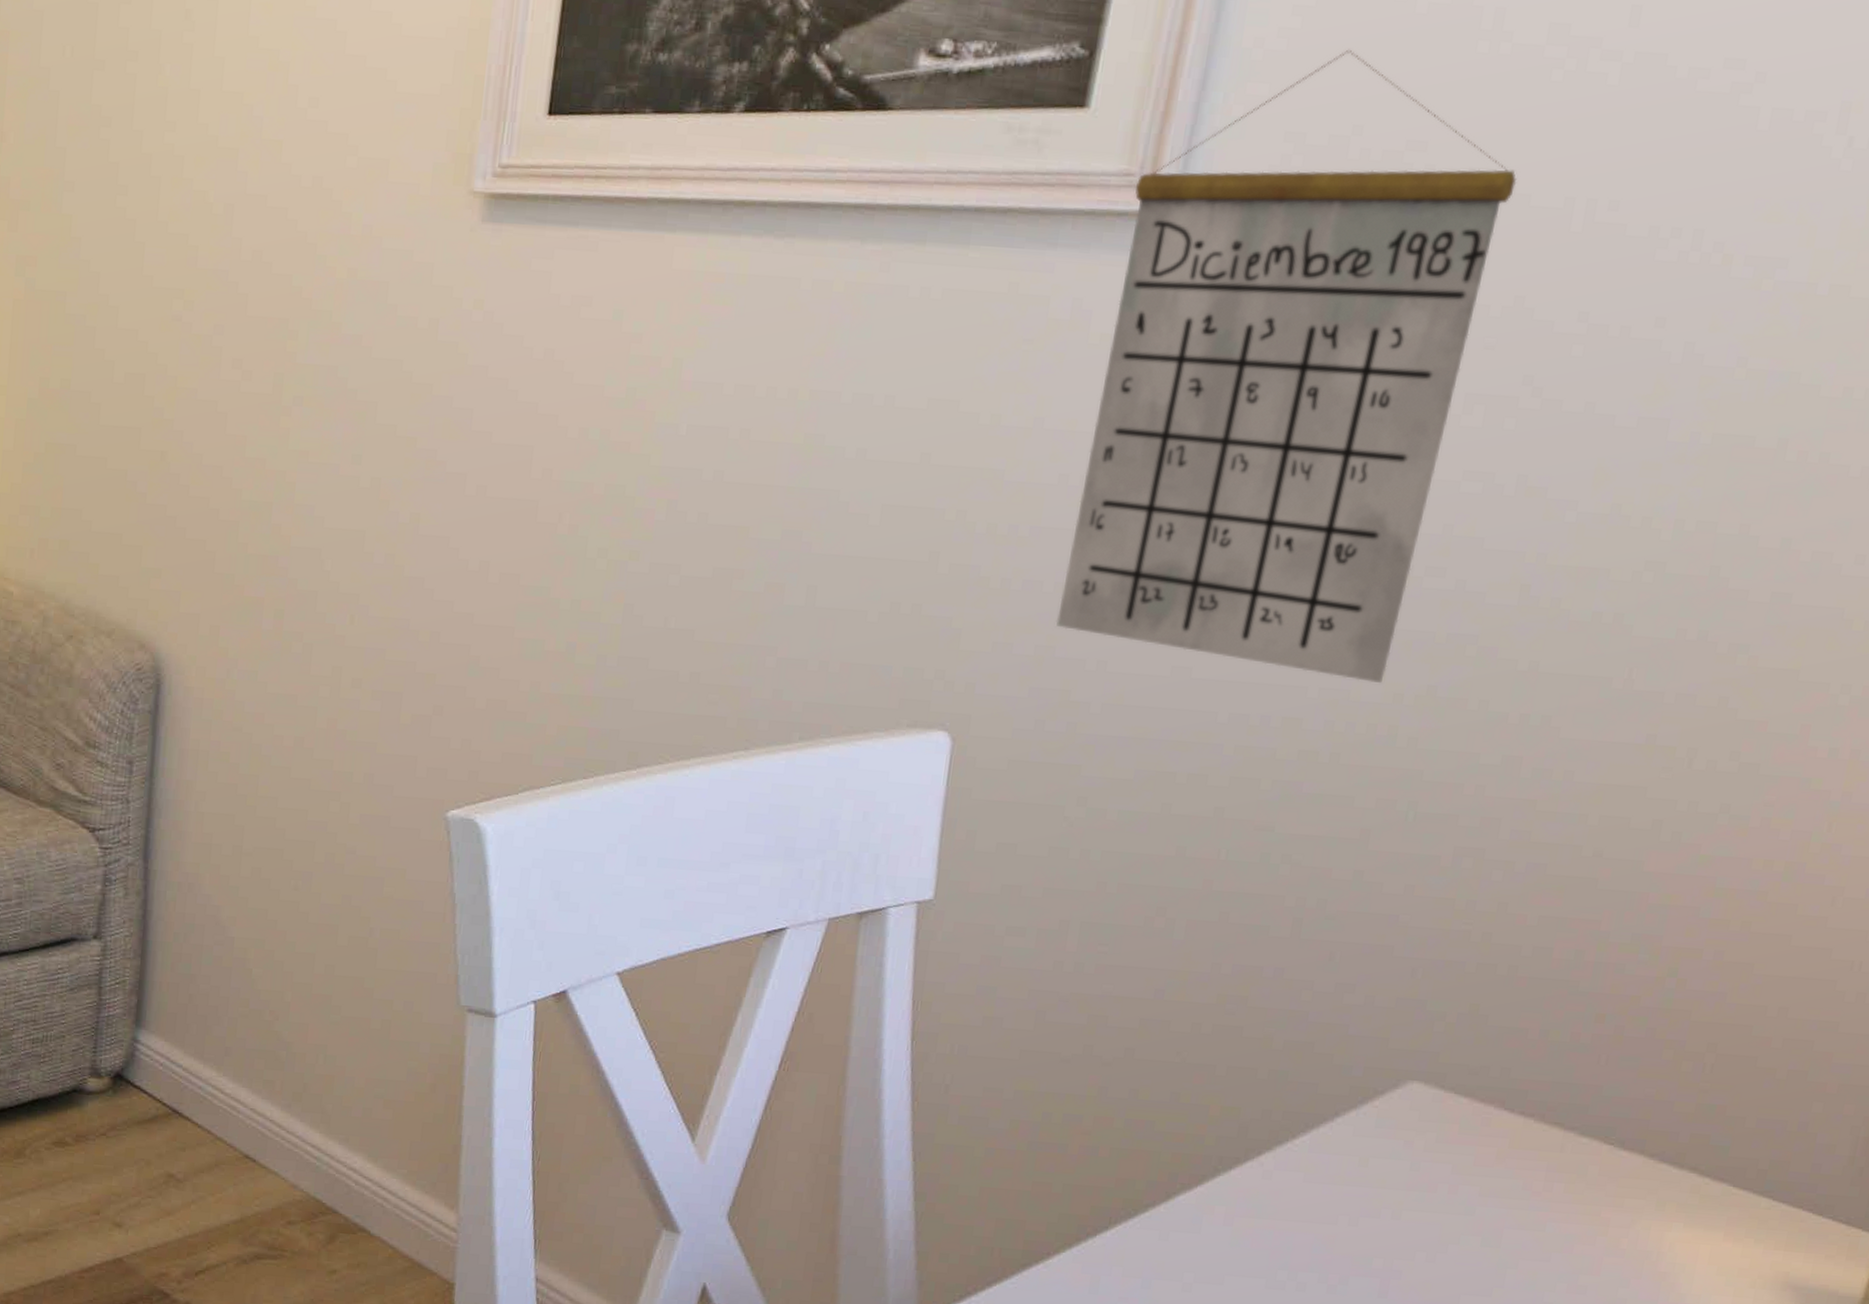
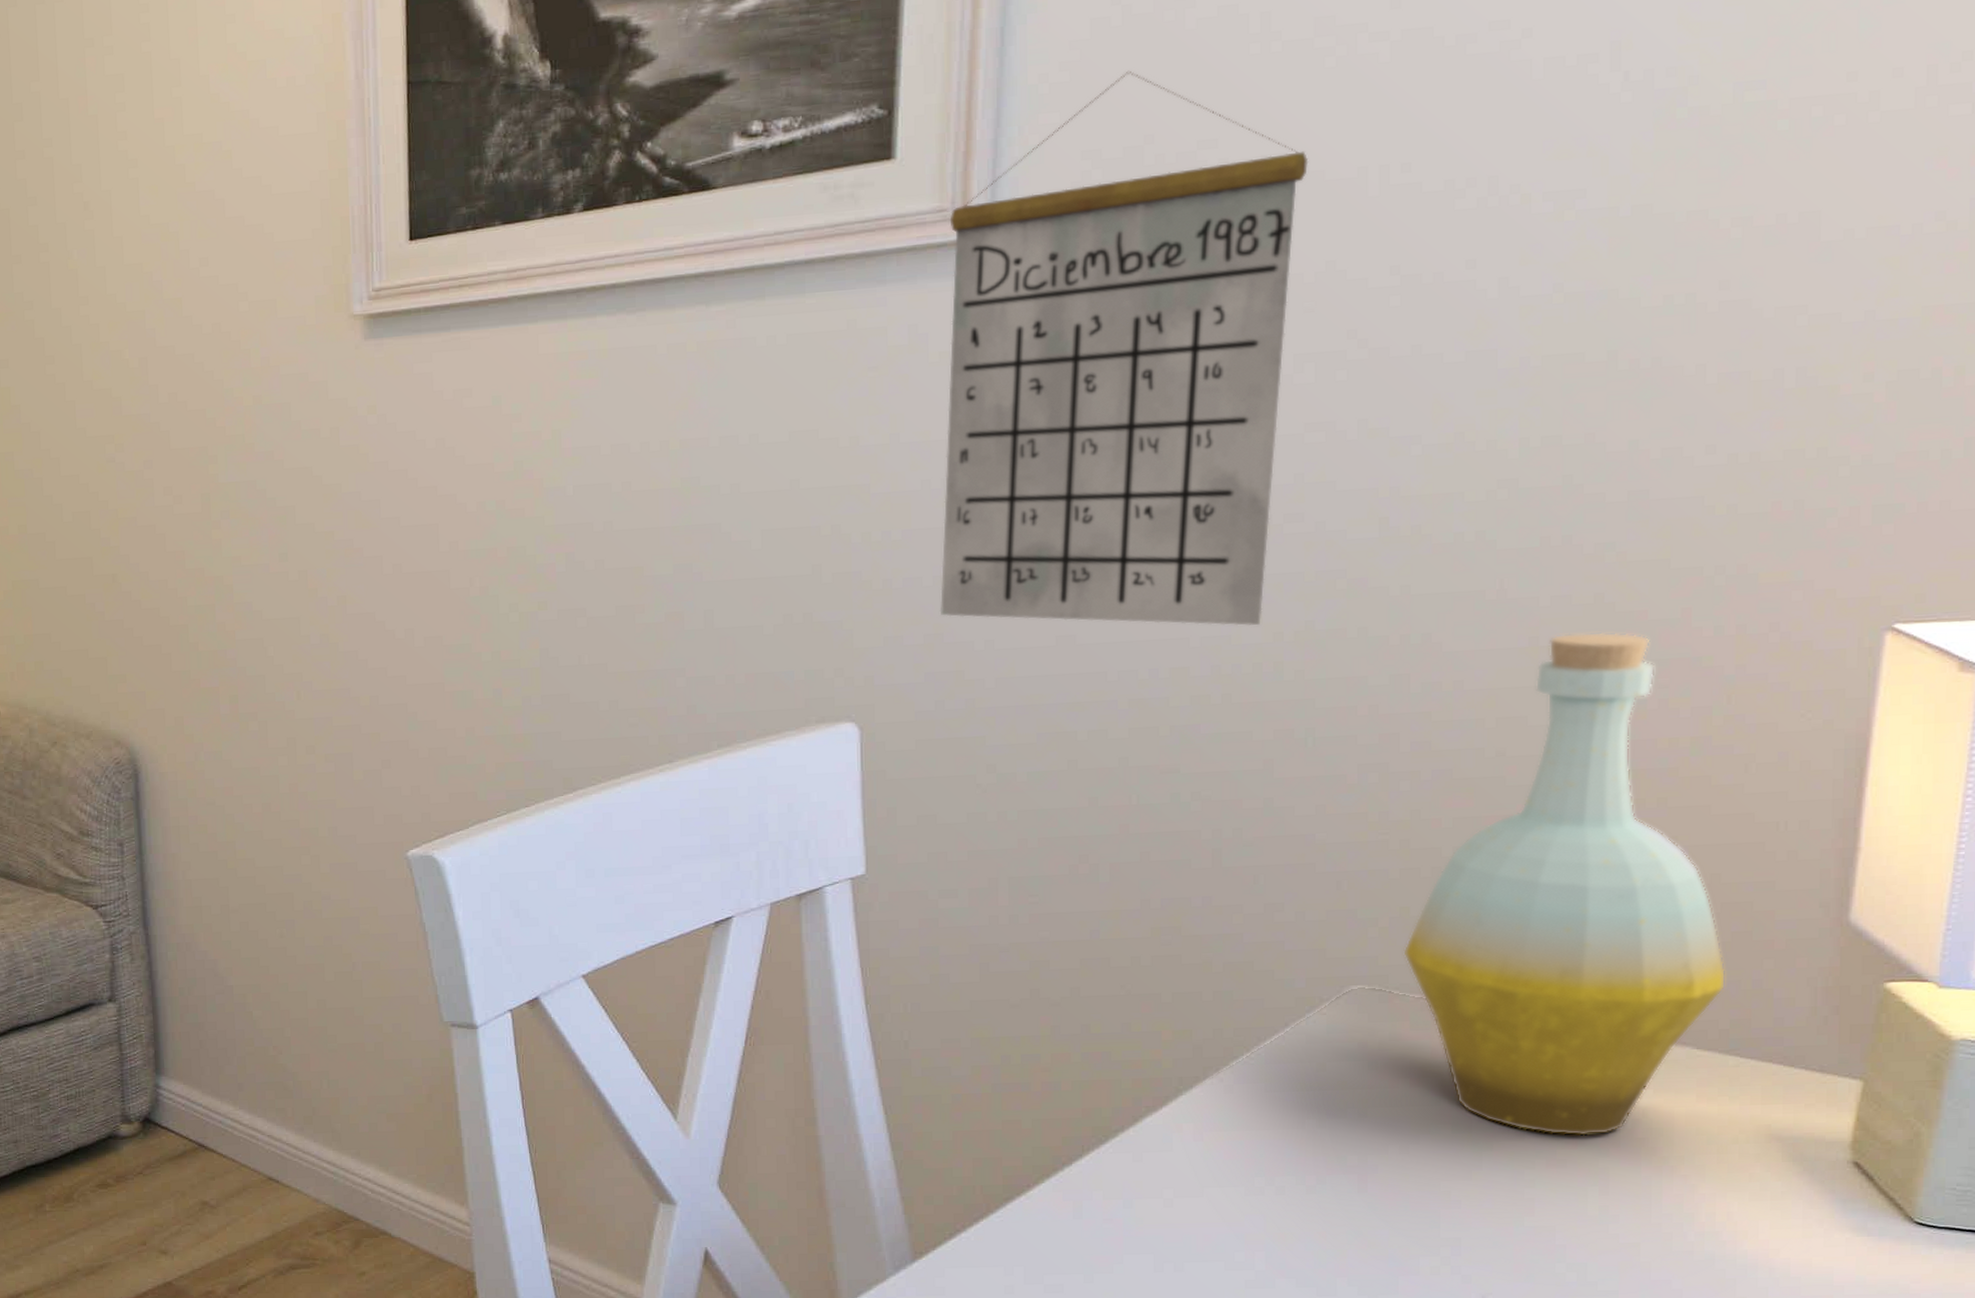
bottle: none [1465,734,1776,1265] -> present [1403,631,1726,1136]

